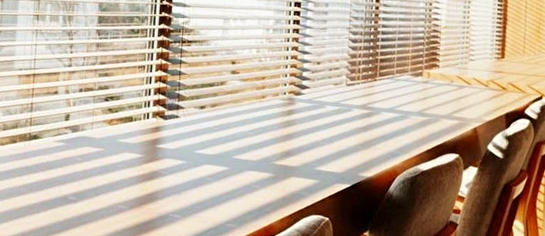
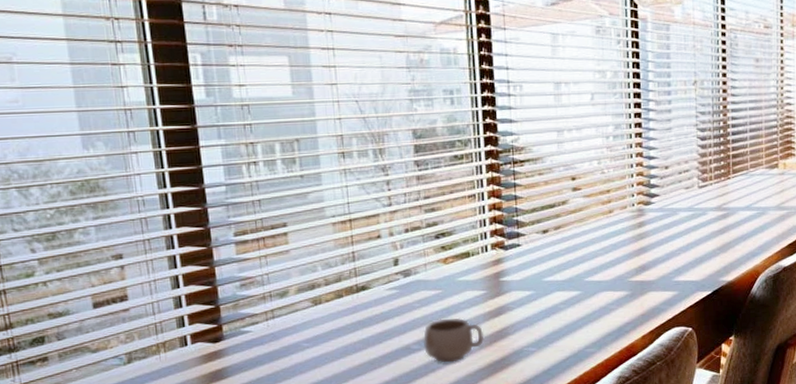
mug: none [79,175,136,218] -> present [423,317,485,362]

